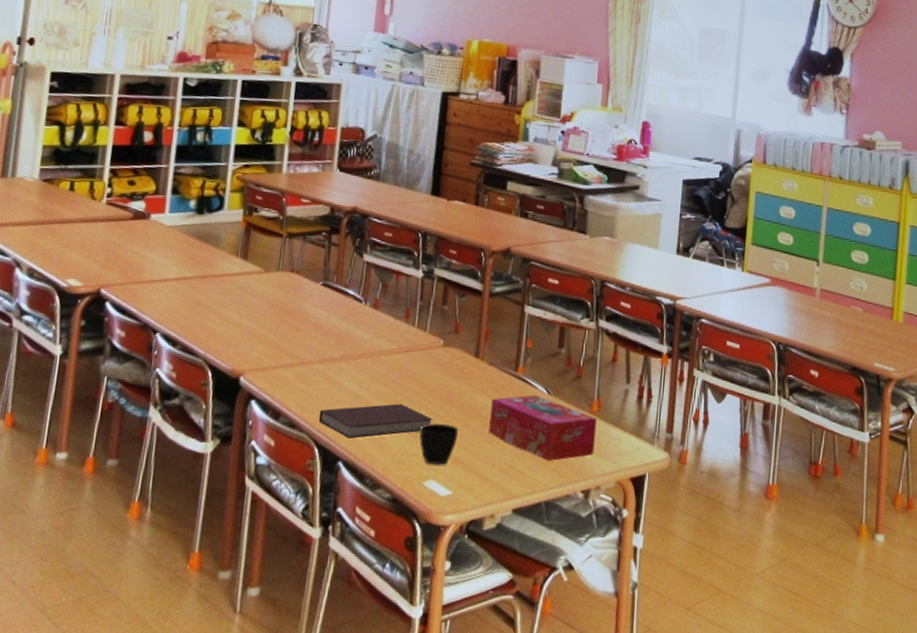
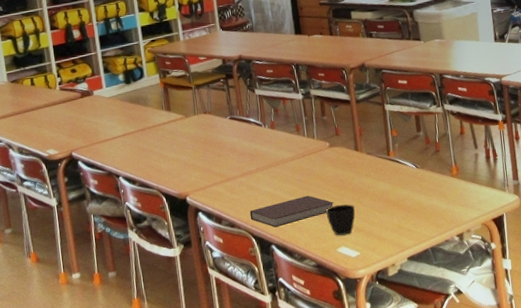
tissue box: present [489,395,597,461] -> none [375,170,461,218]

